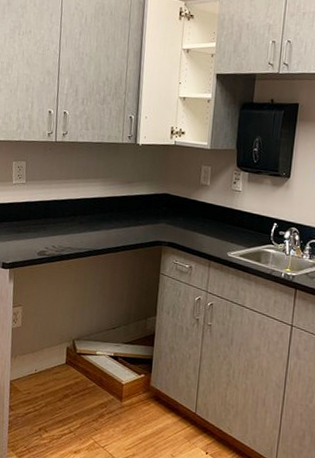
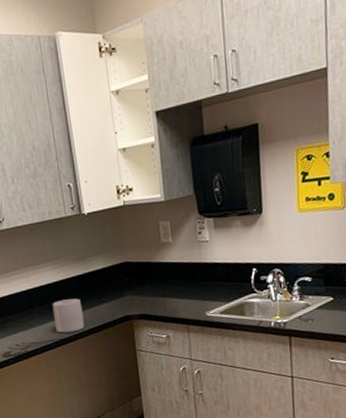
paper towel roll: none [91,214,120,246] -> present [52,298,85,333]

